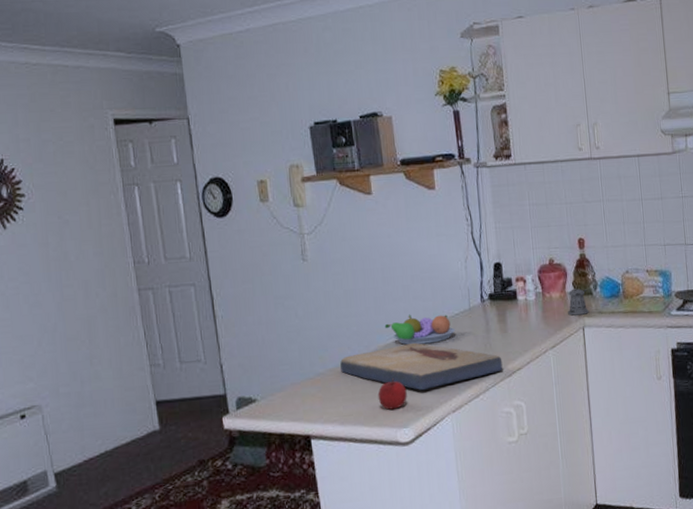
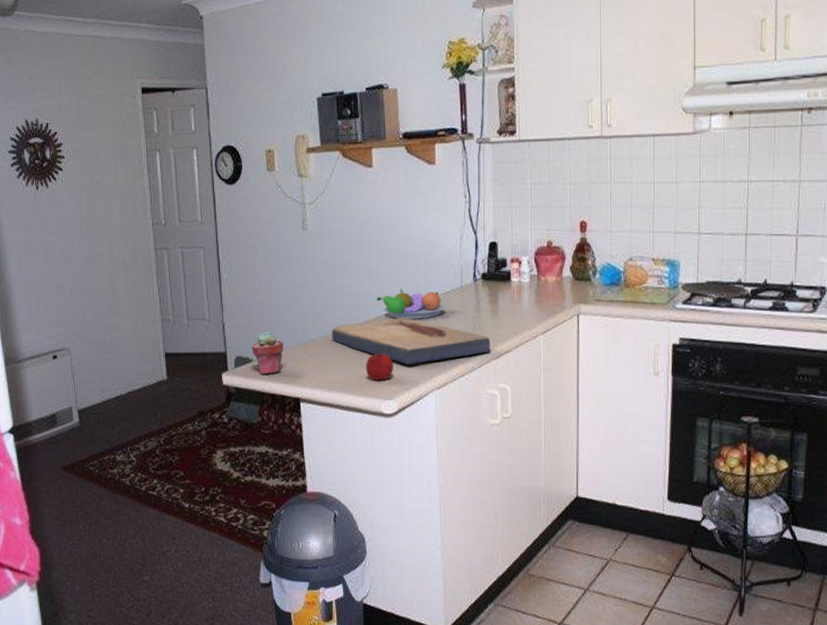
potted succulent: none [254,368,290,415] -> present [251,332,284,375]
pepper shaker: present [568,288,590,316] -> none [563,273,586,301]

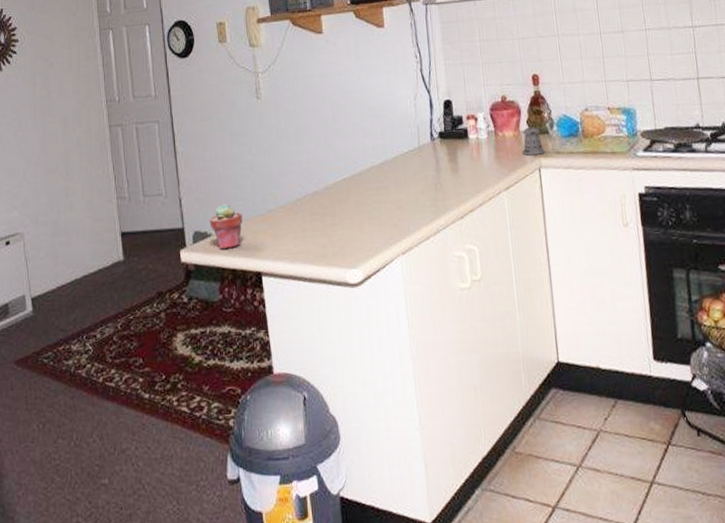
fish fossil: present [332,317,491,365] -> none [291,181,454,231]
apple: present [365,350,393,381] -> none [327,217,356,249]
fruit bowl: present [376,288,446,319] -> none [334,152,405,184]
pepper shaker: none [563,273,586,301] -> present [522,127,546,156]

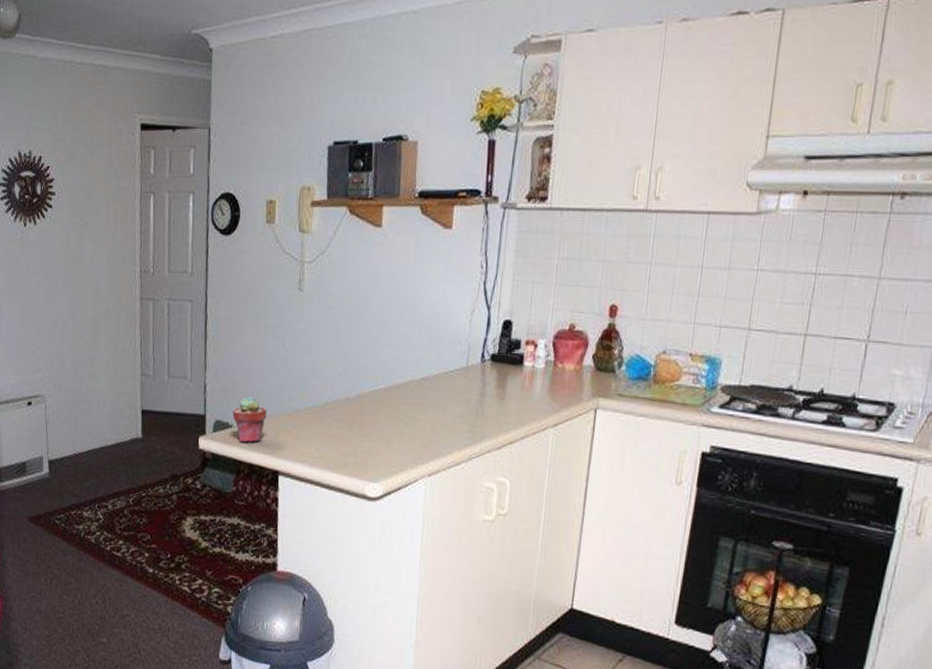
pepper shaker: present [522,127,546,156] -> none [580,363,610,394]

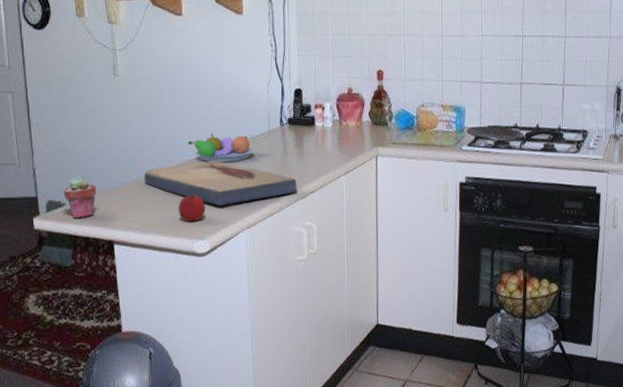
fish fossil: none [319,394,493,447] -> present [144,160,297,206]
apple: none [352,428,383,461] -> present [178,192,205,222]
fruit bowl: none [371,363,447,399] -> present [187,133,255,162]

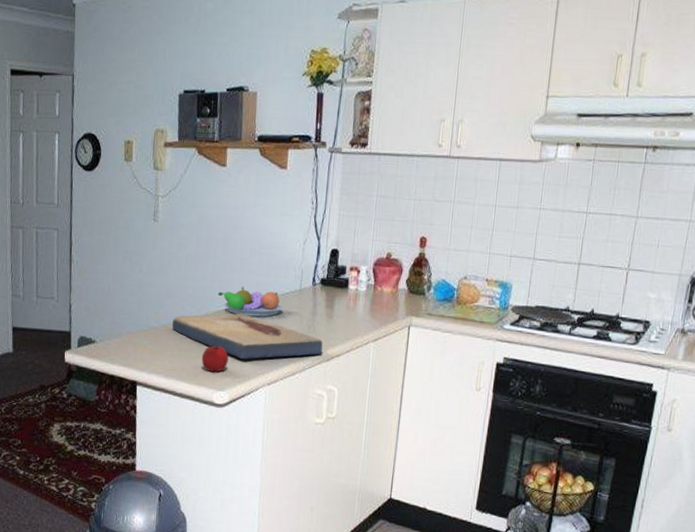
potted succulent: present [63,176,96,218] -> none [95,315,126,357]

